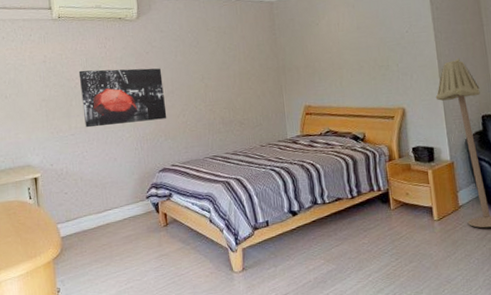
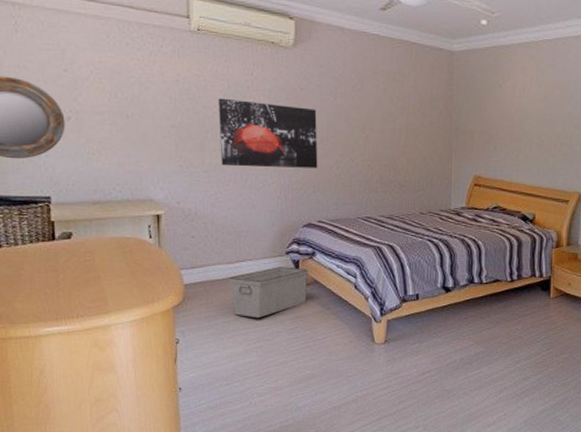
storage bin: none [99,209,168,261] -> present [230,267,308,318]

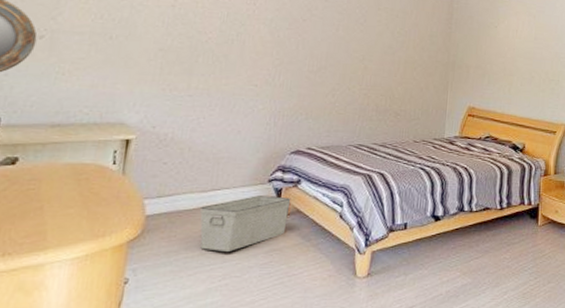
wall art: present [218,98,318,169] -> none [209,24,317,96]

